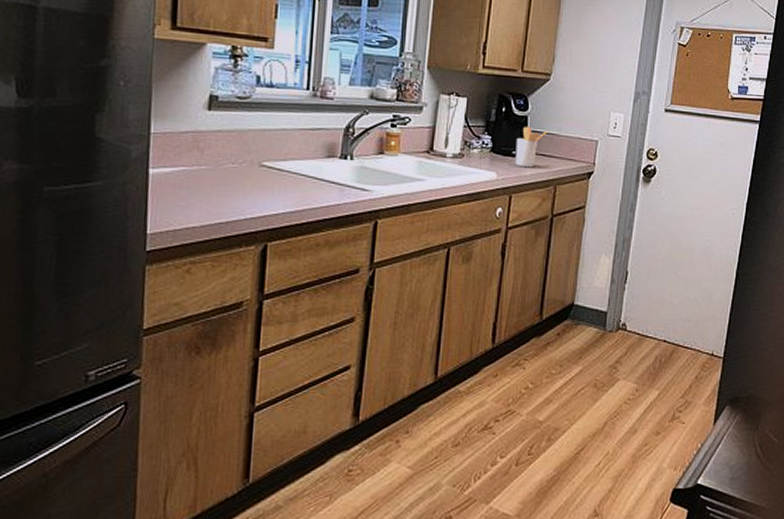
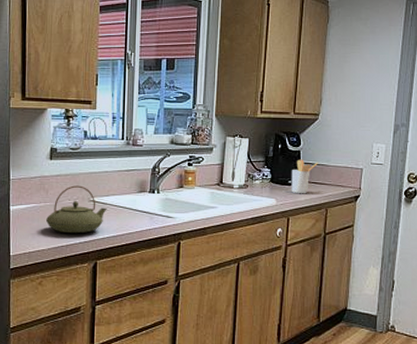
teapot: none [198,145,284,208] -> present [45,185,107,234]

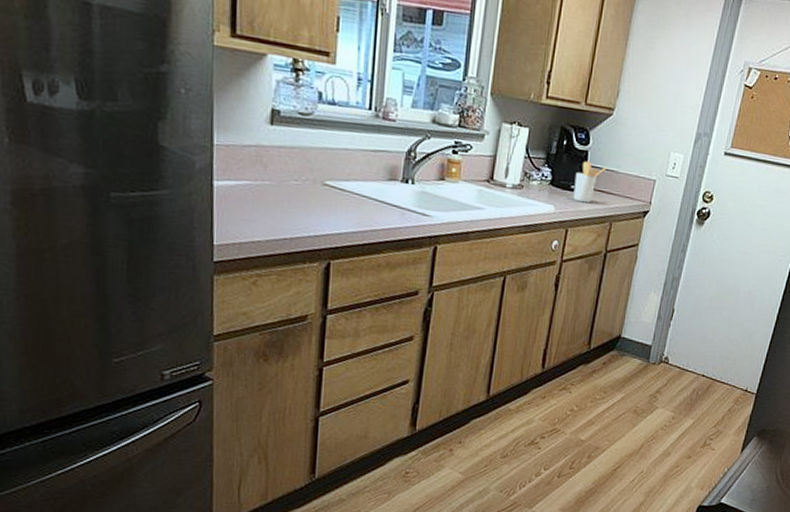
teapot: present [45,185,107,234] -> none [262,162,346,225]

